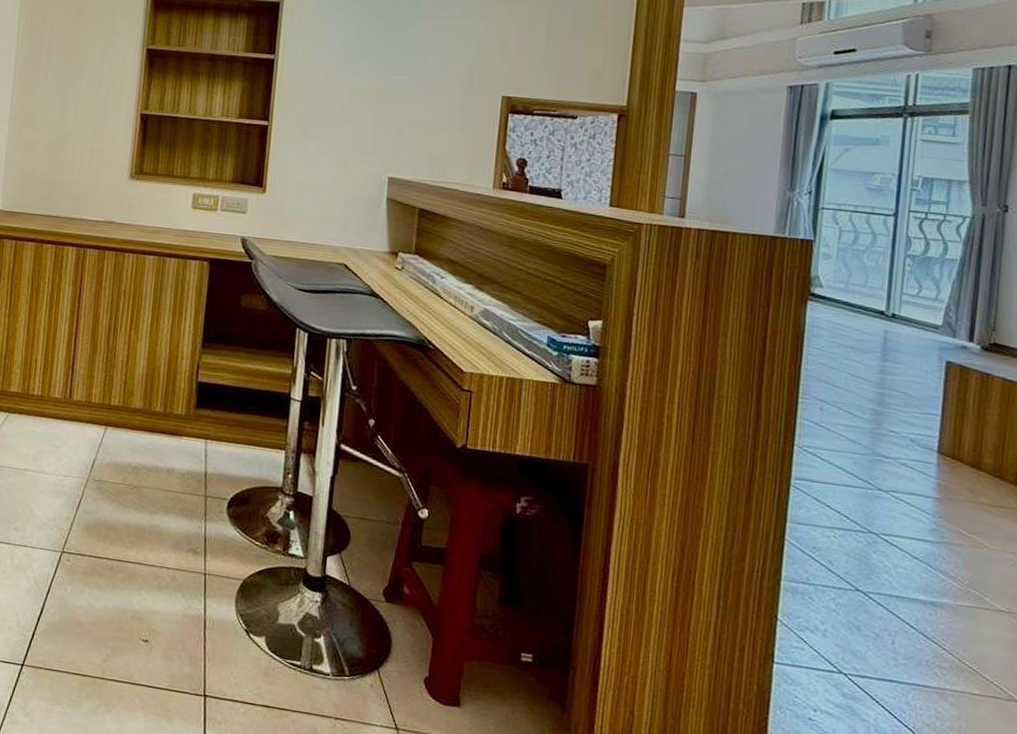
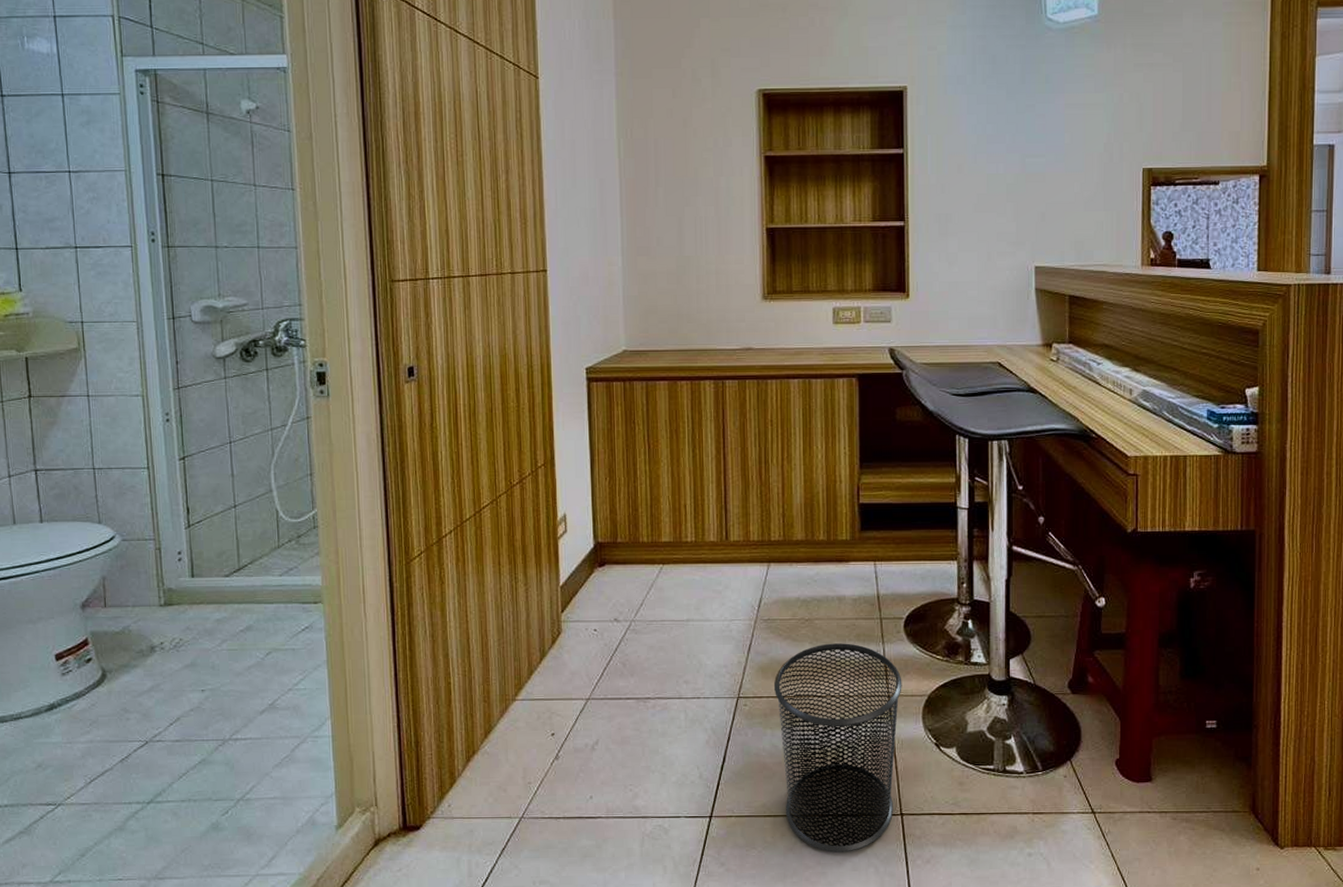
waste bin: none [93,512,220,725] -> present [773,643,902,853]

